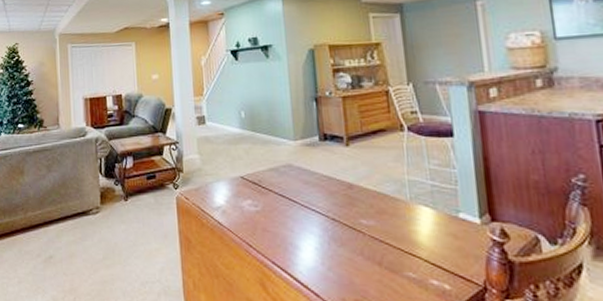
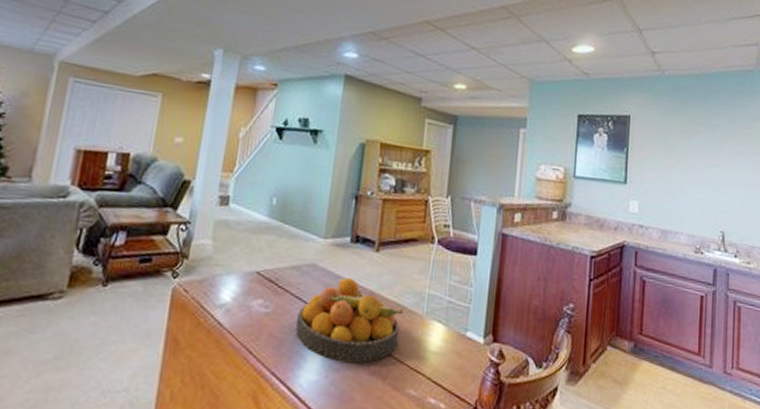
fruit bowl: none [284,174,387,250] -> present [295,278,404,364]

